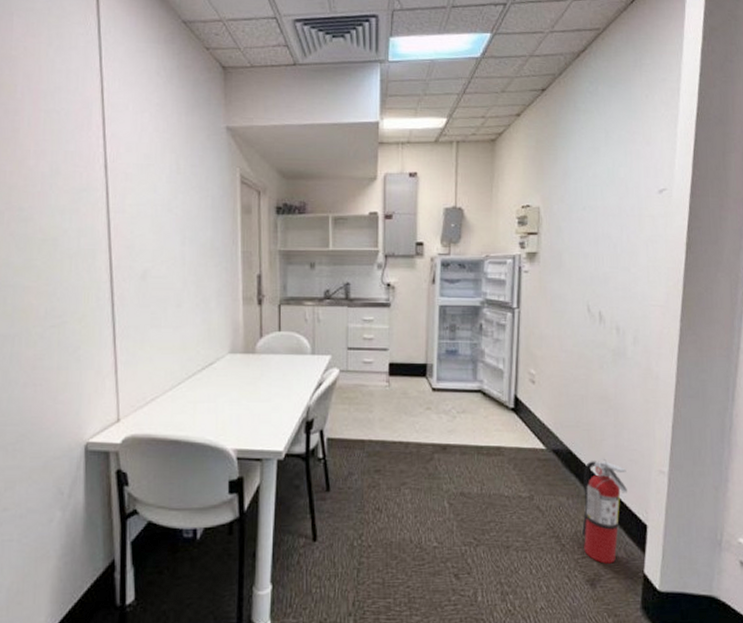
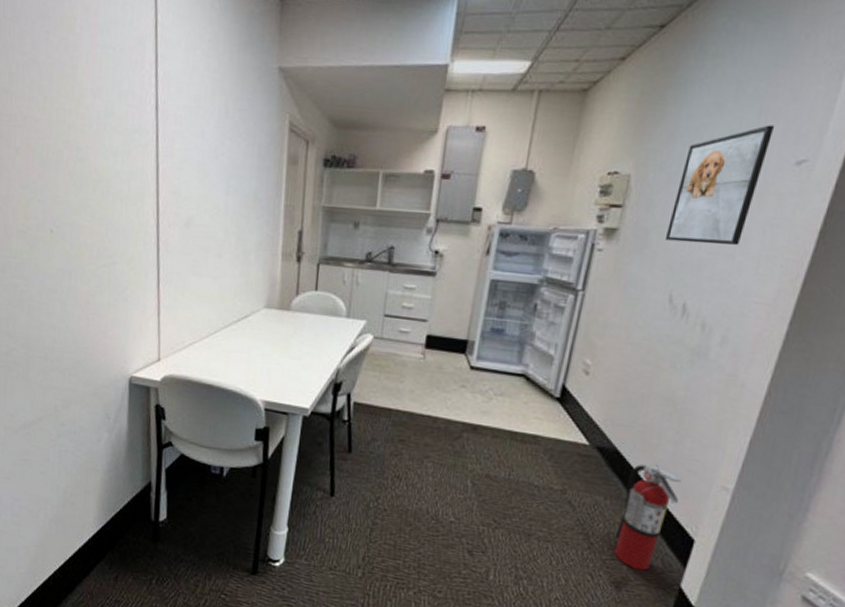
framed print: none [575,163,639,260] -> present [665,125,775,245]

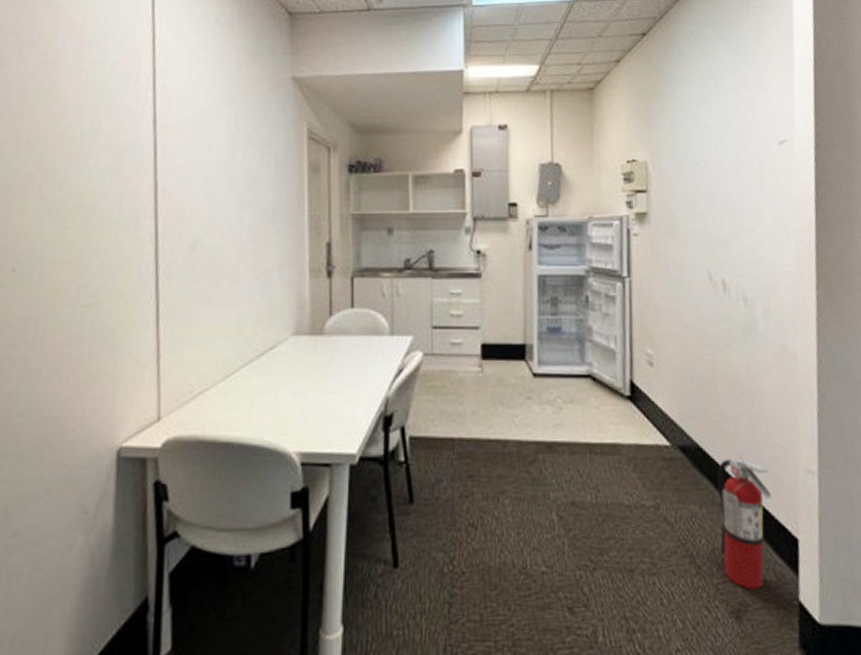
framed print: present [665,125,775,245] -> none [690,112,755,220]

